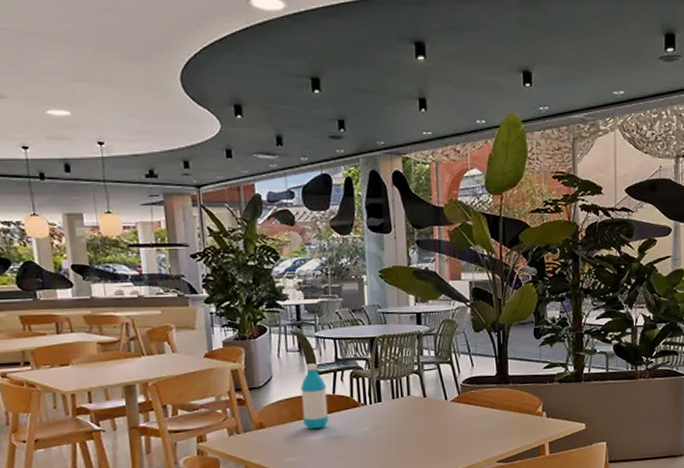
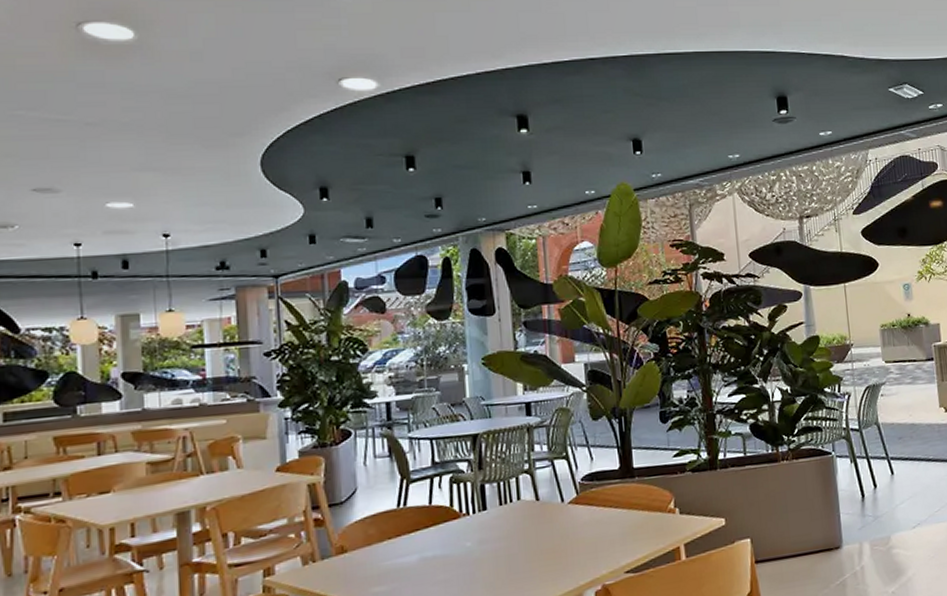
water bottle: present [300,363,329,430] -> none [390,469,425,551]

